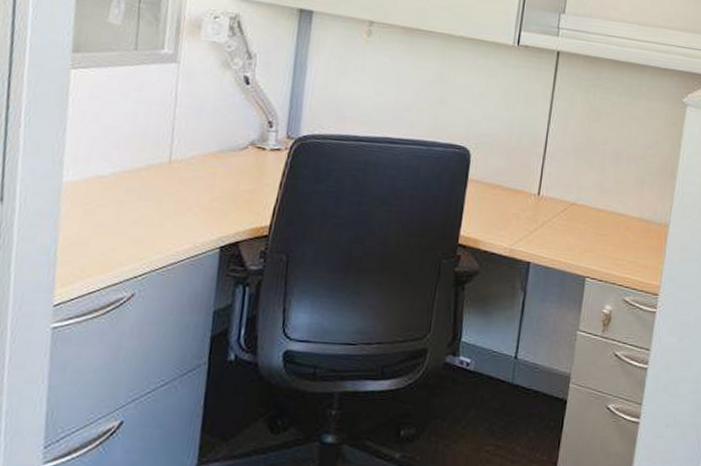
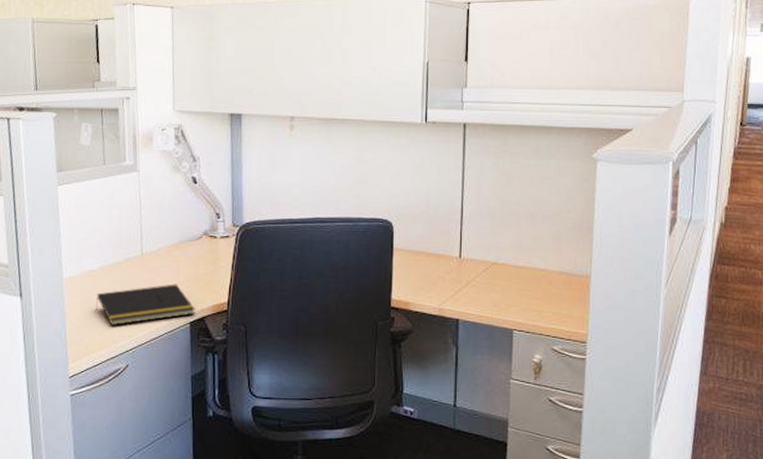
notepad: none [99,199,229,245] -> present [95,284,195,325]

